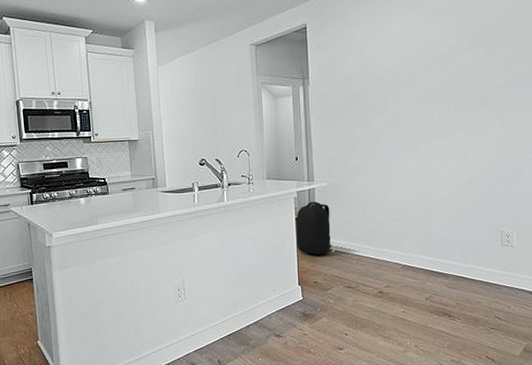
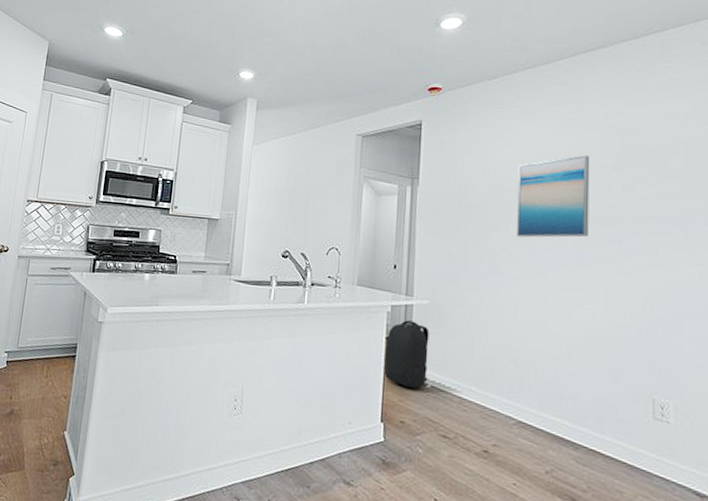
wall art: none [391,39,450,118] -> present [516,155,590,238]

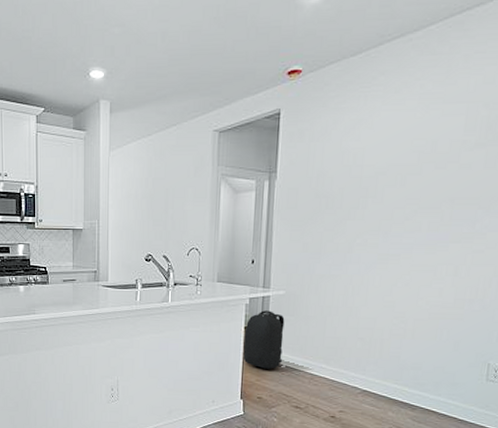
wall art: present [516,155,590,238] -> none [372,132,454,223]

